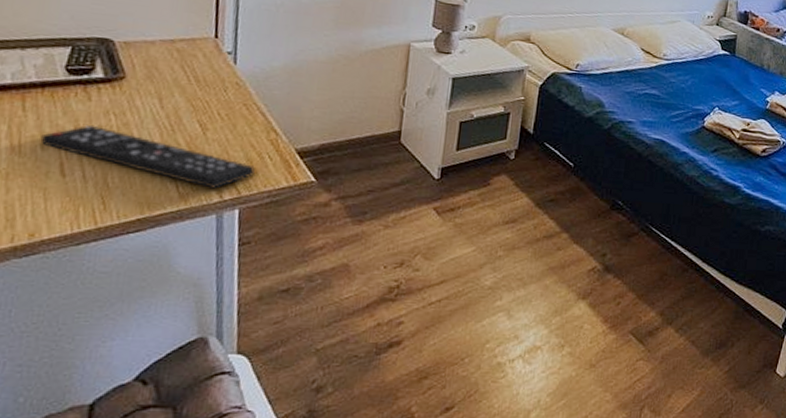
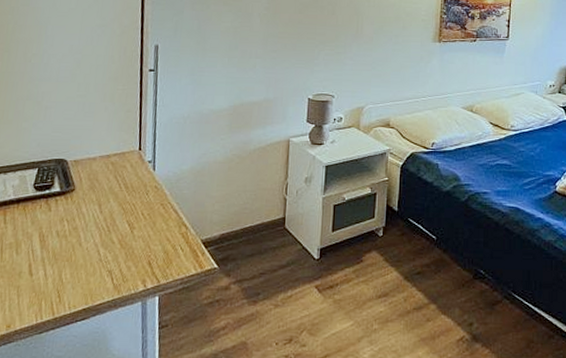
remote control: present [40,125,255,189] -> none [16,232,170,279]

